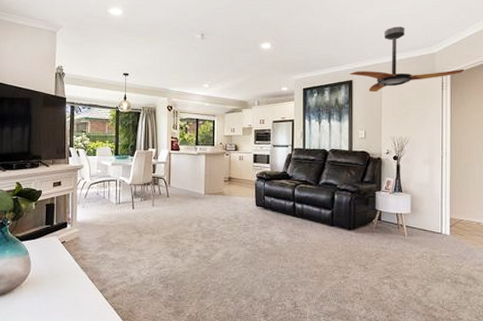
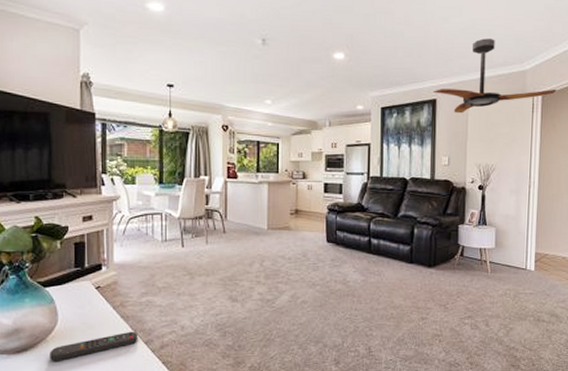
remote control: none [23,280,95,304] -> present [50,331,138,361]

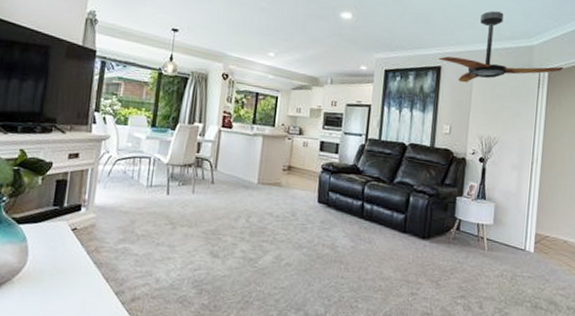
remote control: present [50,331,138,361] -> none [12,279,110,305]

